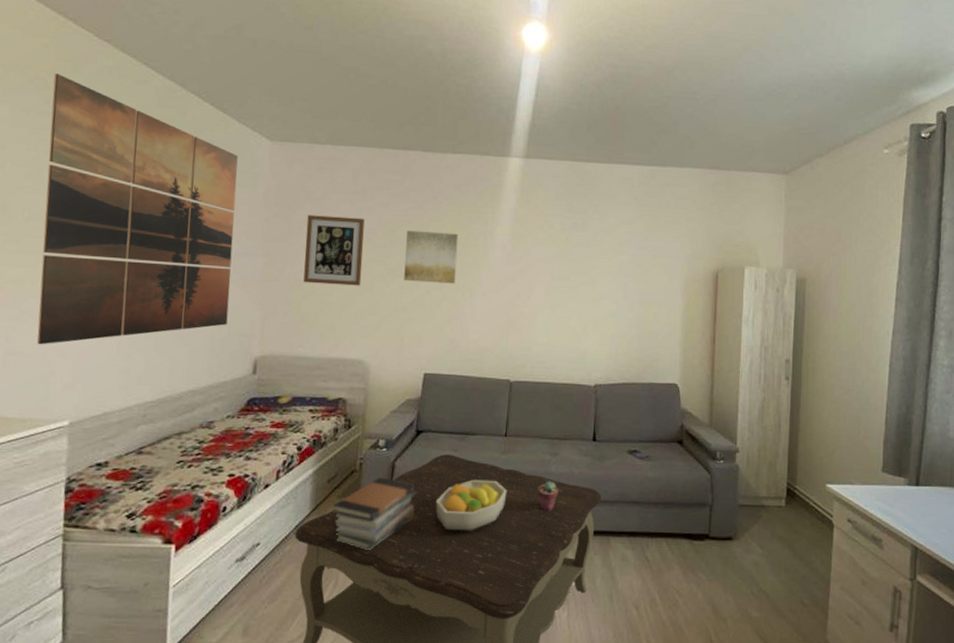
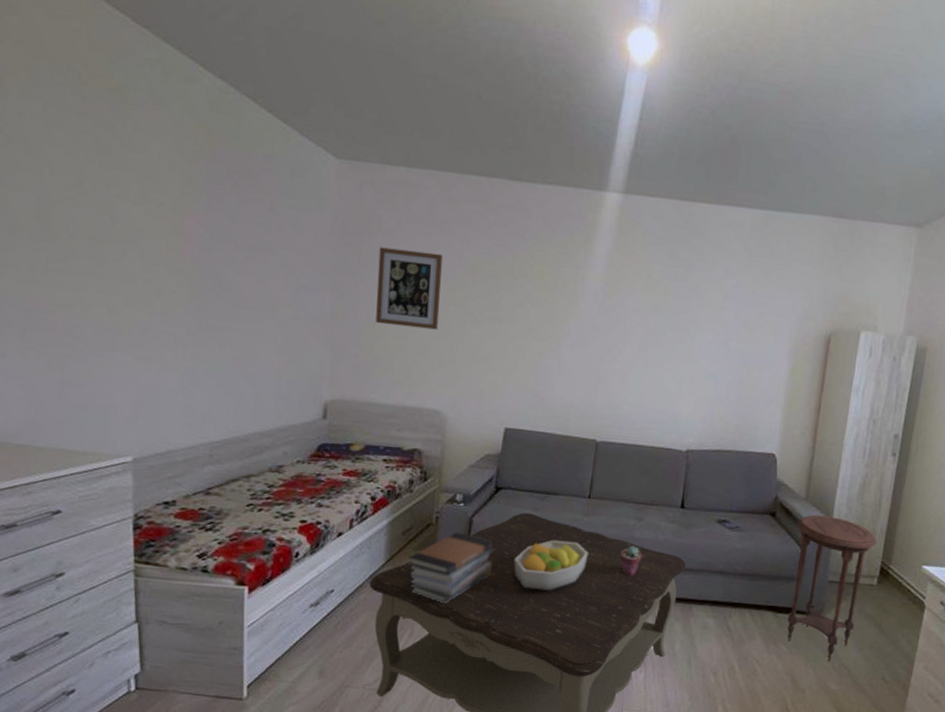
wall art: present [37,73,238,345] -> none [88,65,301,376]
wall art: present [404,230,458,284] -> none [485,270,546,333]
side table: none [703,440,782,588] -> present [787,515,878,662]

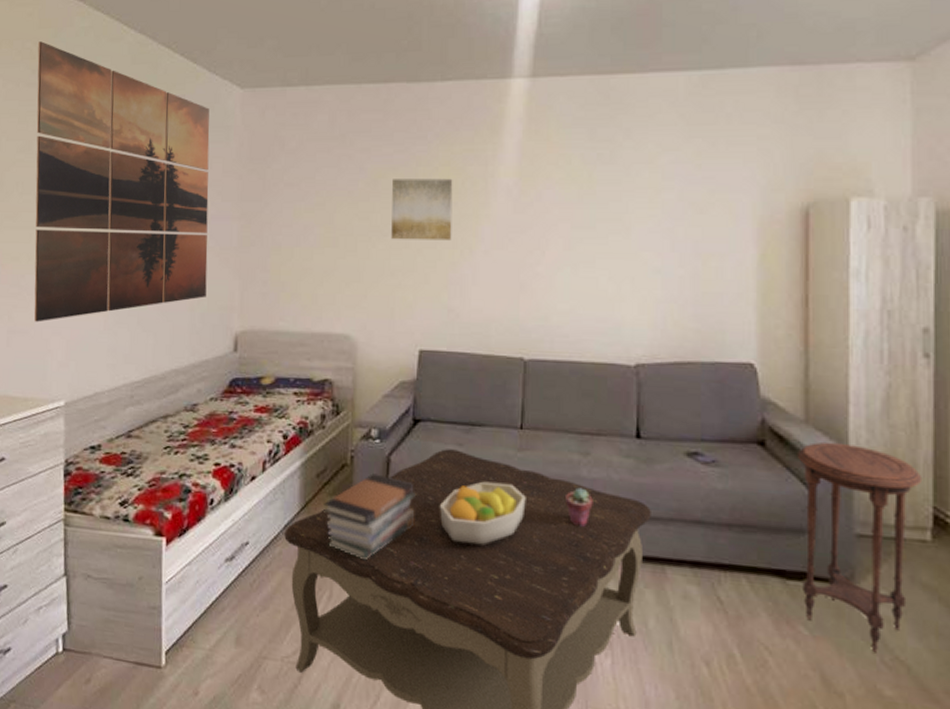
wall art: none [88,65,301,376] -> present [34,41,210,322]
wall art: present [376,247,443,330] -> none [281,168,345,248]
wall art: none [485,270,546,333] -> present [391,178,453,241]

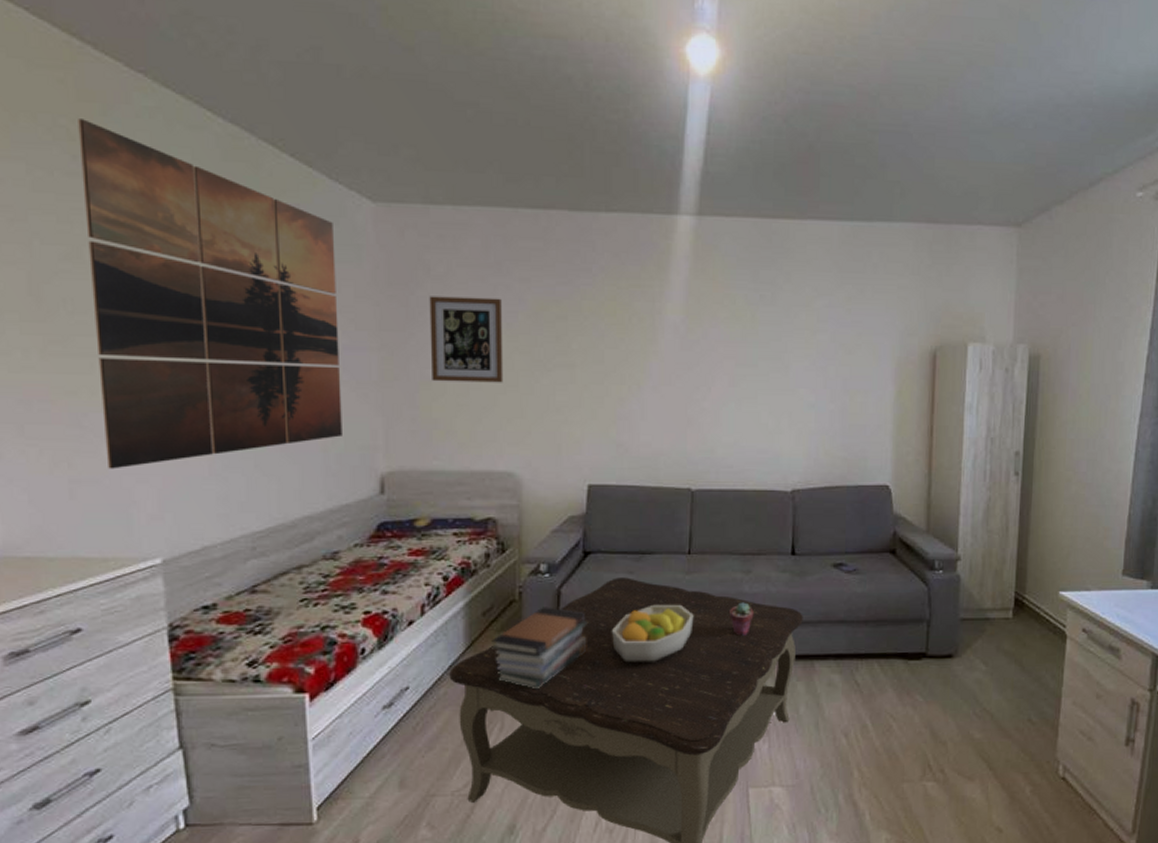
wall art: none [281,168,345,248] -> present [429,296,504,383]
wall art: present [391,178,453,241] -> none [556,312,620,376]
side table: present [797,442,923,653] -> none [919,547,1009,708]

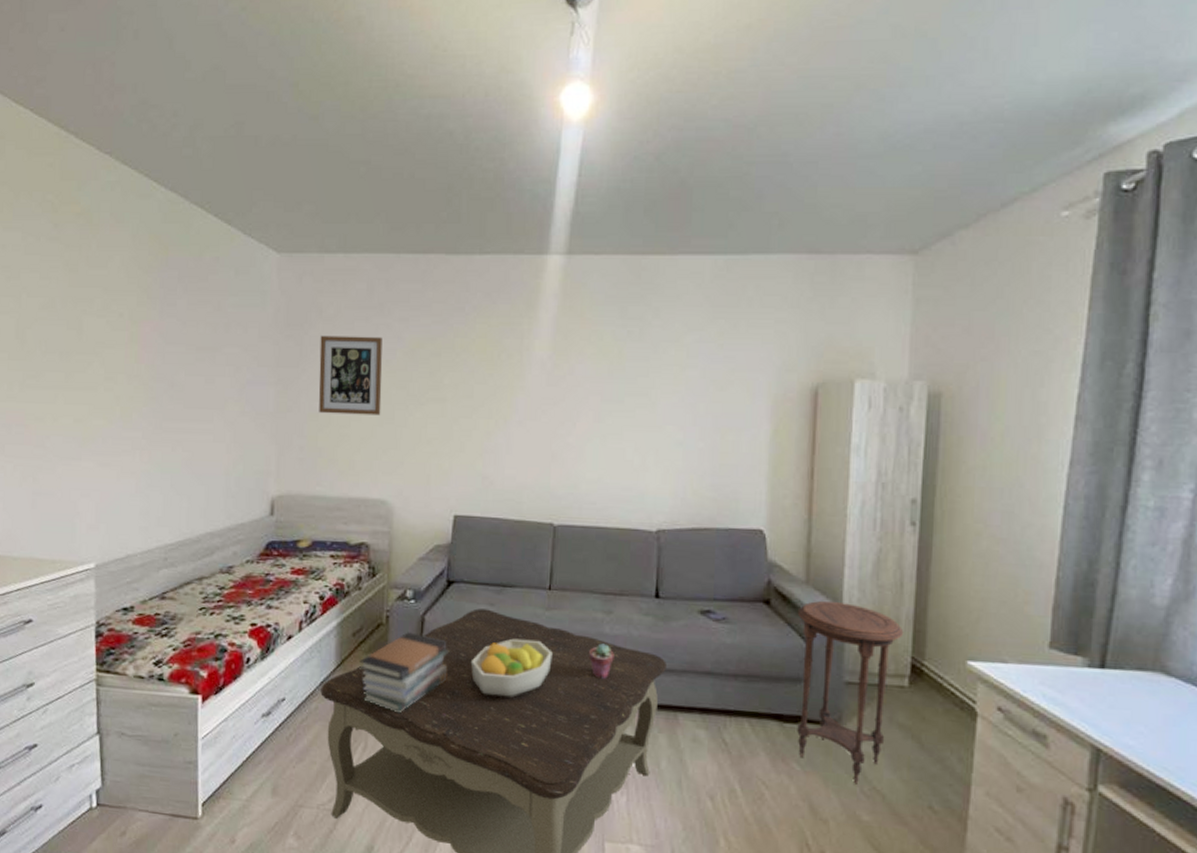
wall art: present [78,119,342,469] -> none [60,194,245,485]
side table: none [919,547,1009,708] -> present [797,600,904,784]

